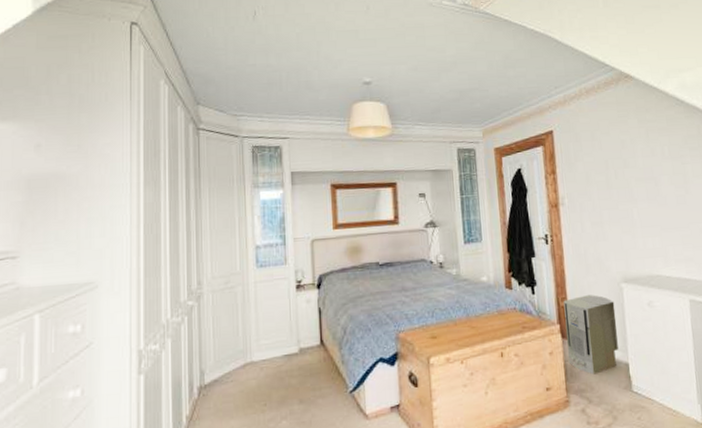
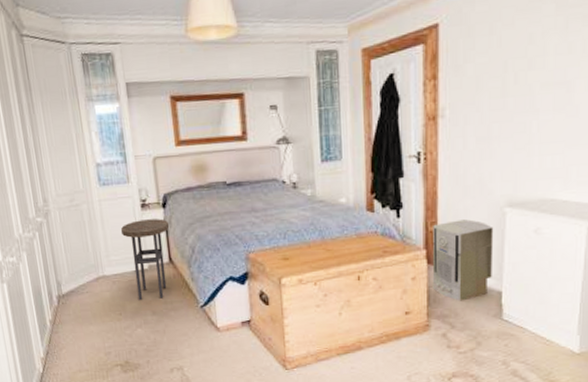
side table: none [273,299,323,388] -> present [120,219,170,301]

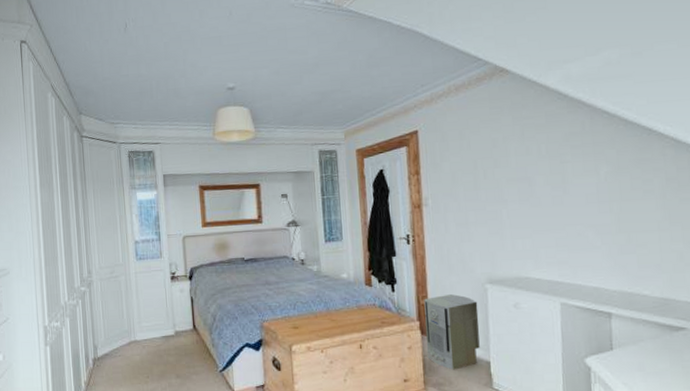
side table: present [120,219,170,301] -> none [152,289,195,365]

